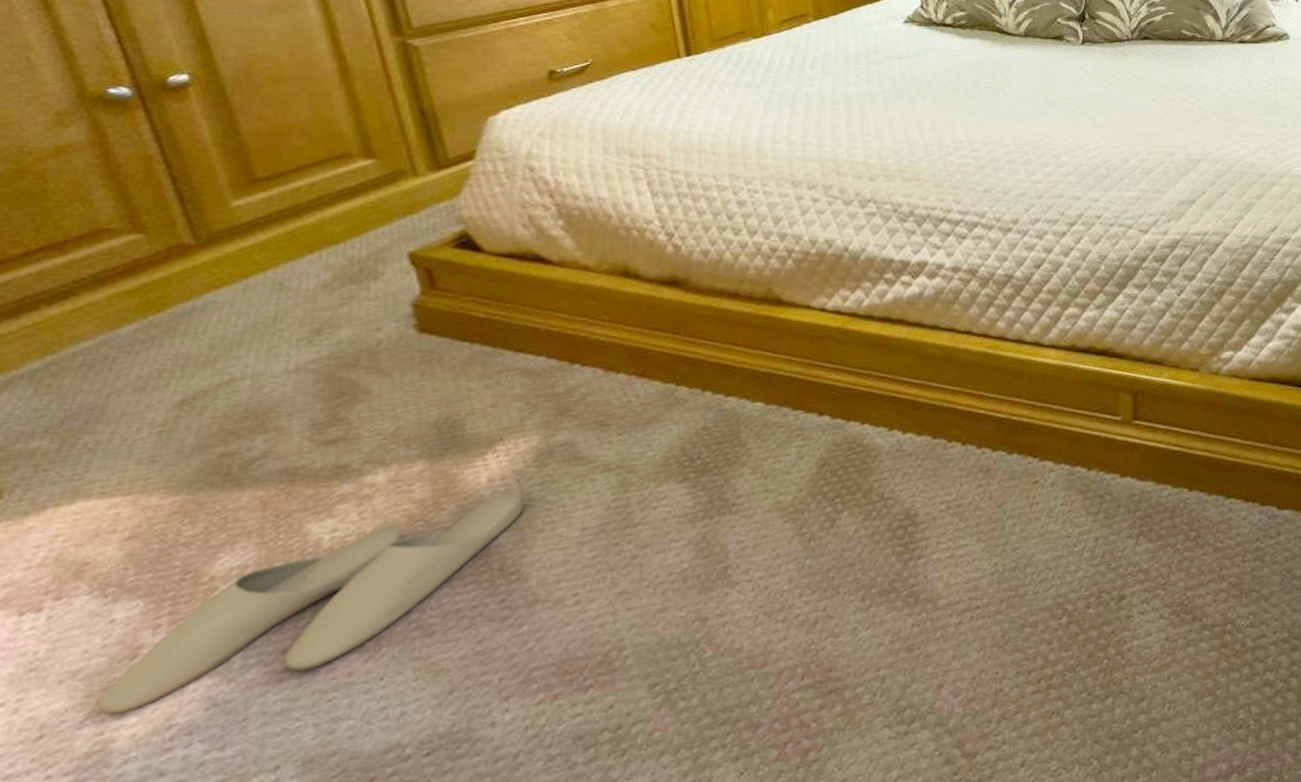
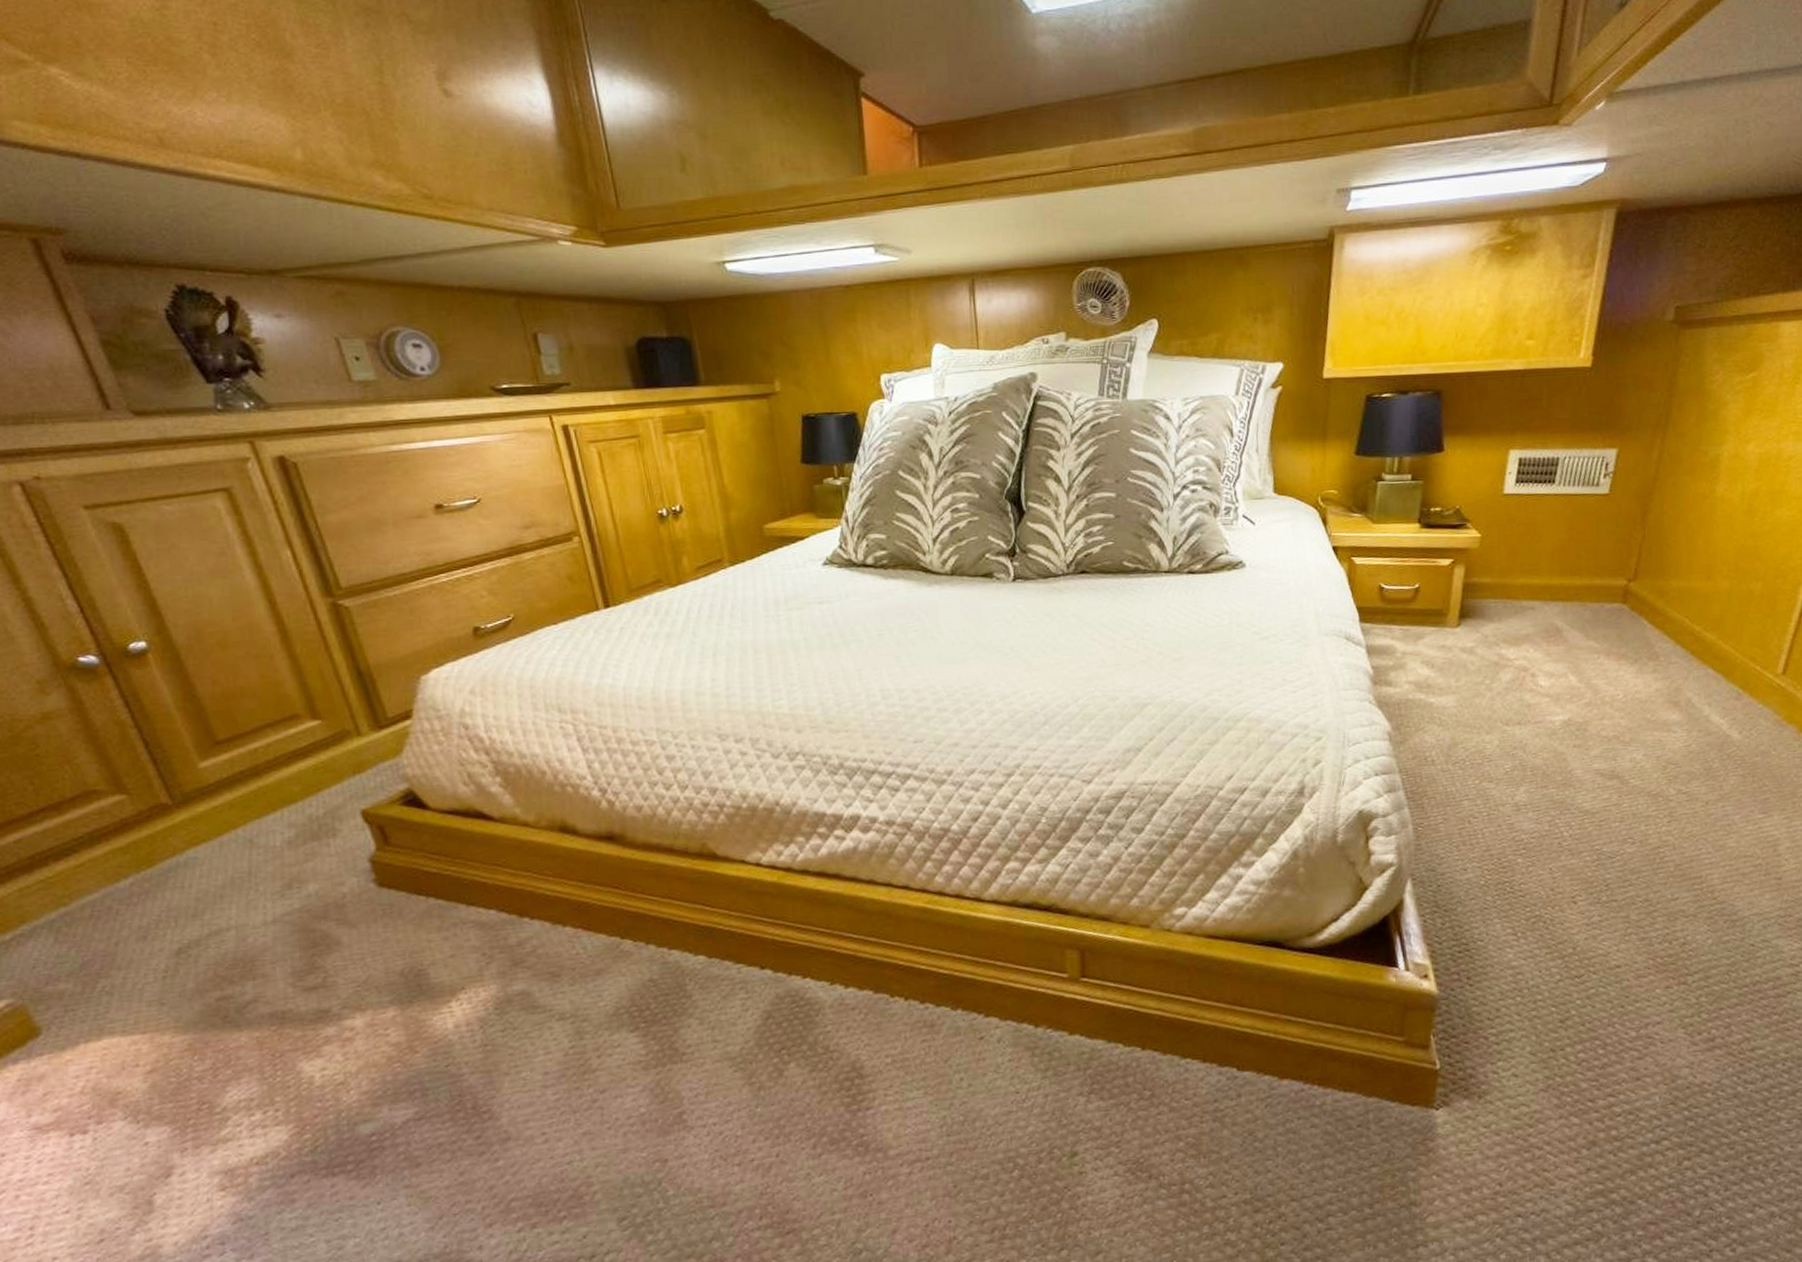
slippers: present [97,489,524,715] -> none [143,1034,489,1225]

